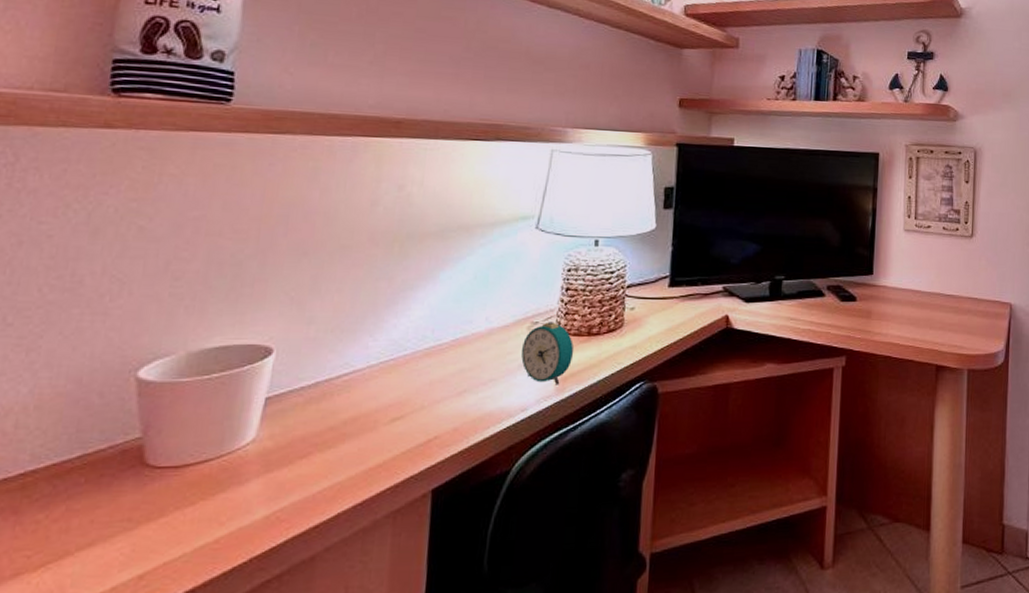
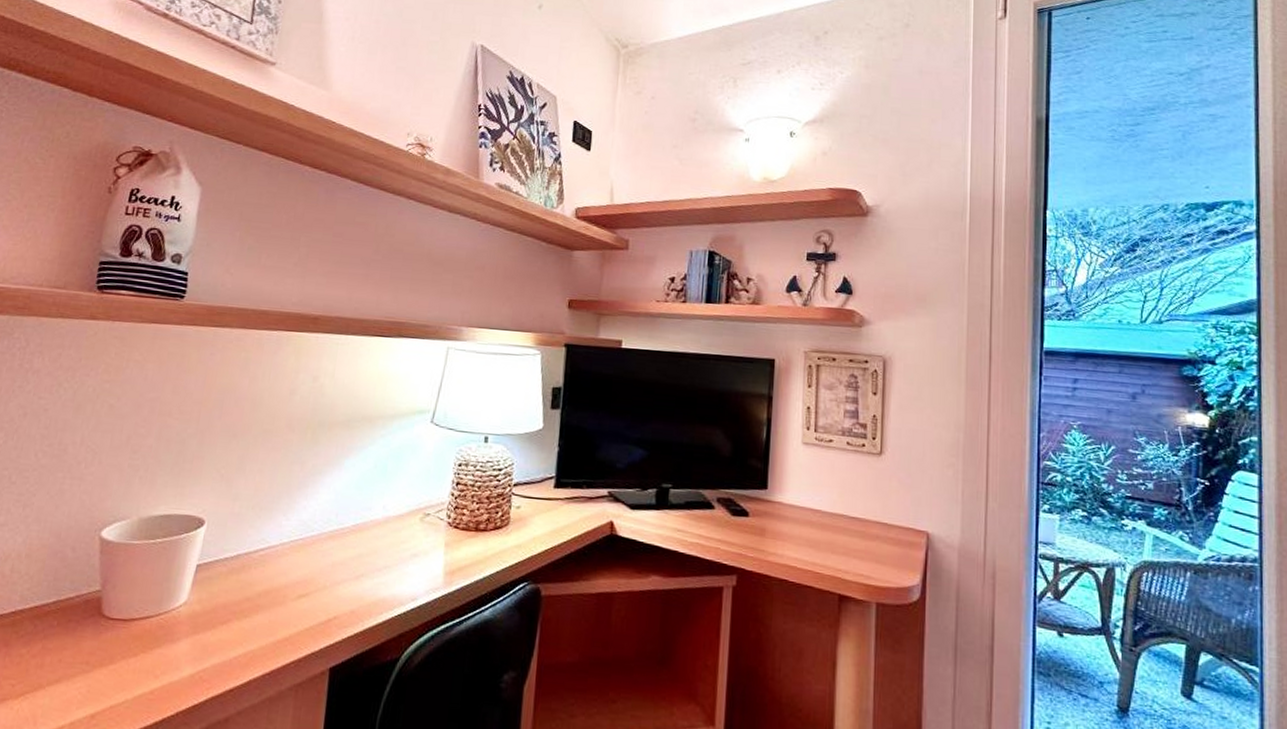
alarm clock: present [521,322,574,385] -> none [413,514,462,578]

